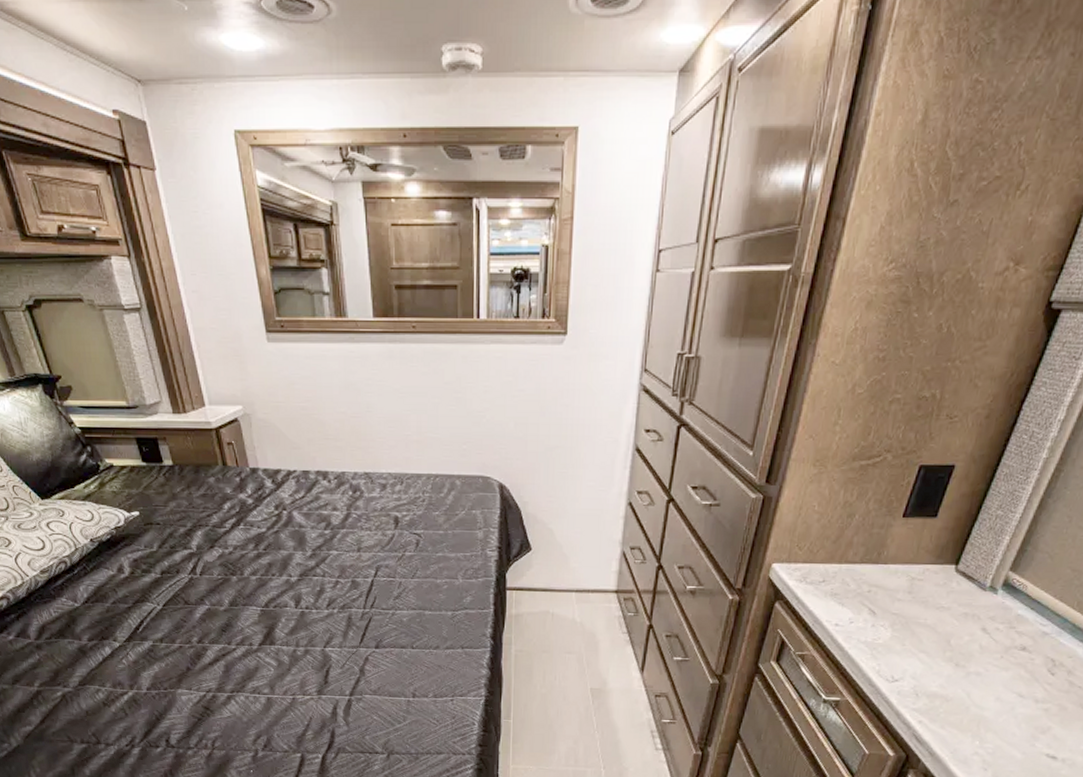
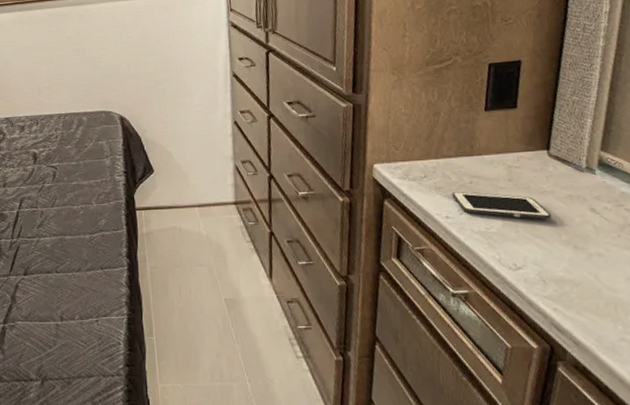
cell phone: none [846,599,942,636] -> present [451,191,552,220]

